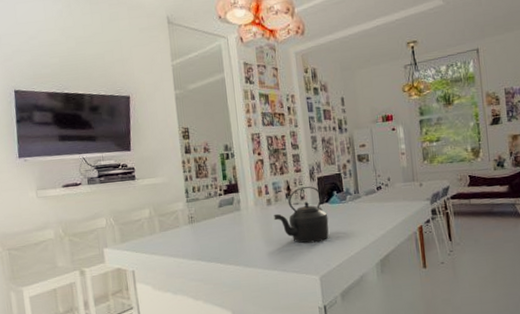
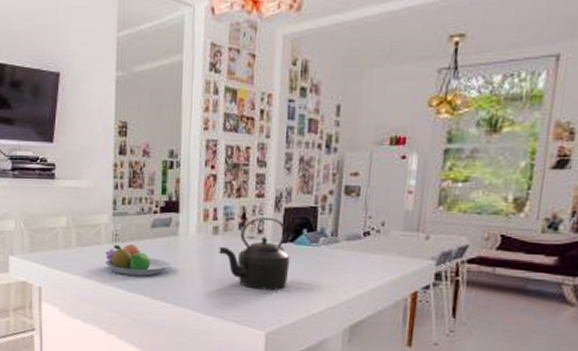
fruit bowl: none [184,223,238,249] -> present [105,244,171,276]

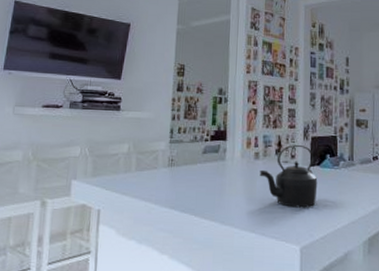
fruit bowl: present [105,244,171,276] -> none [161,168,219,198]

